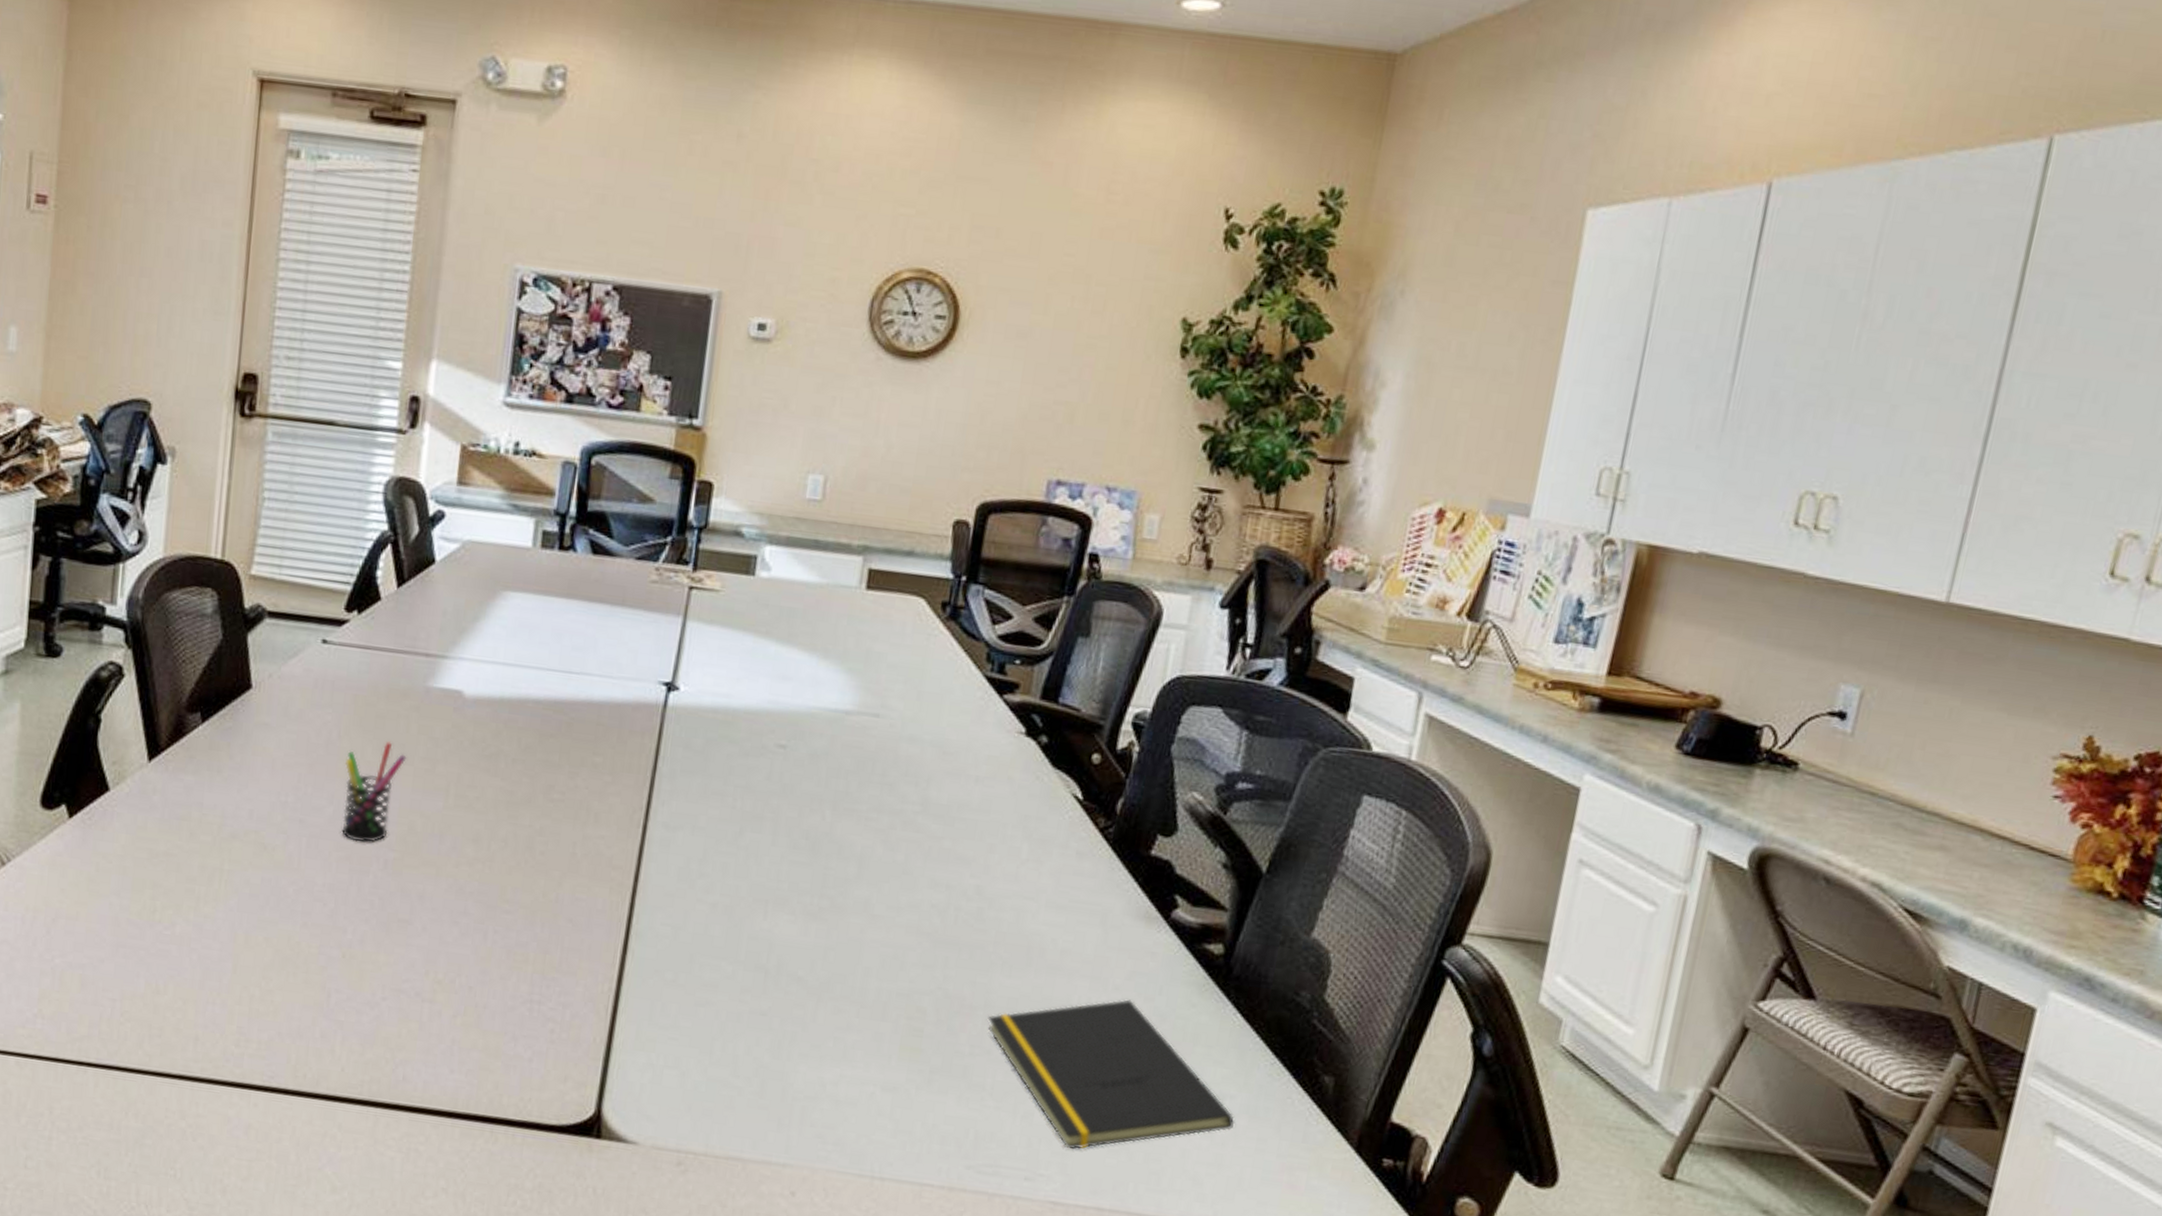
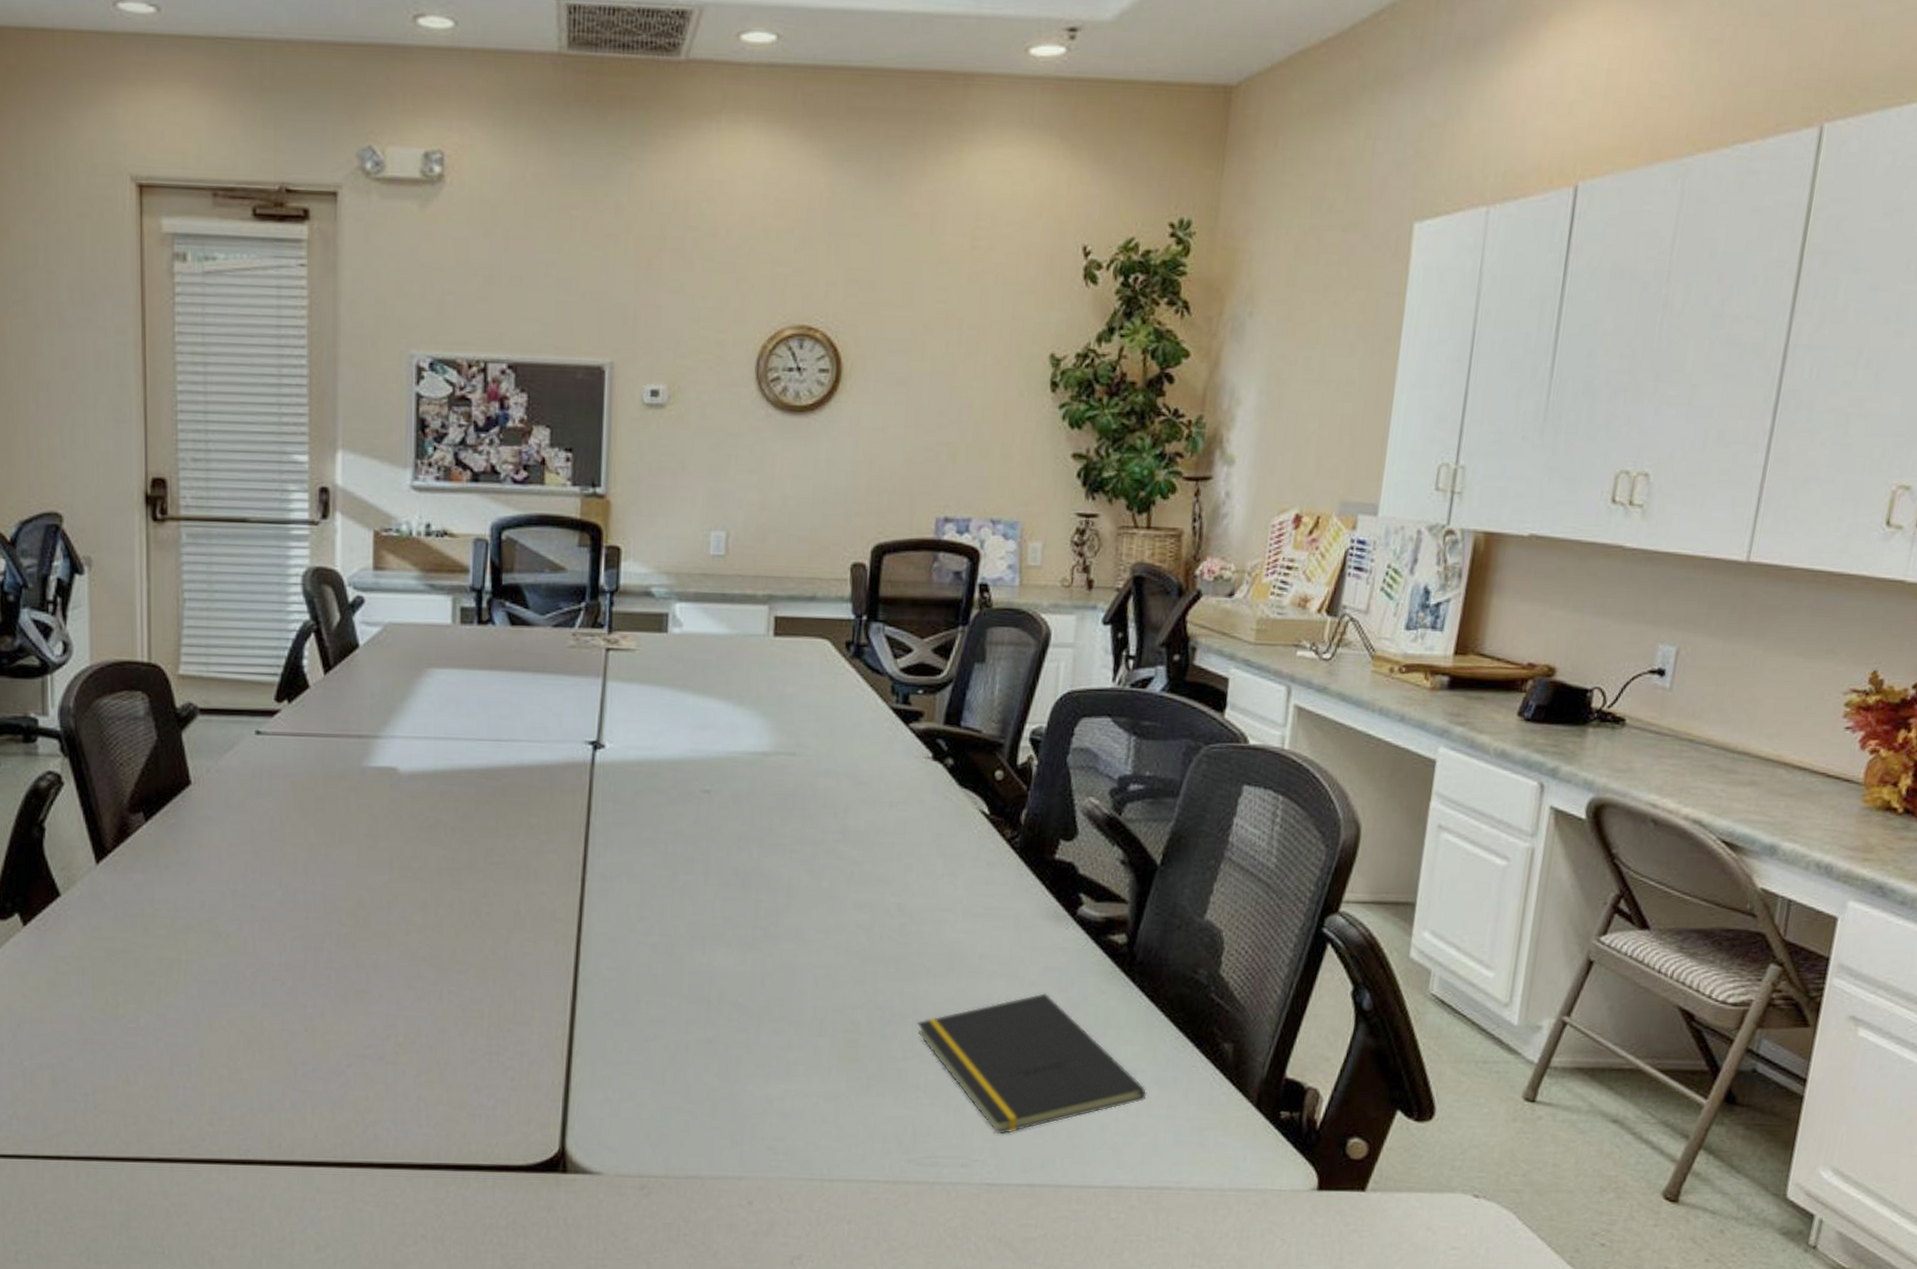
pen holder: present [341,741,407,843] -> none [289,823,349,921]

